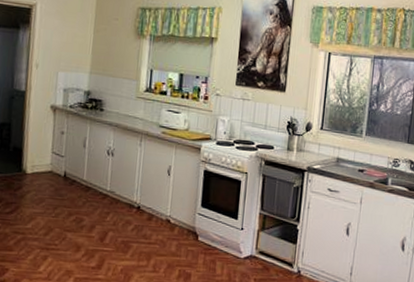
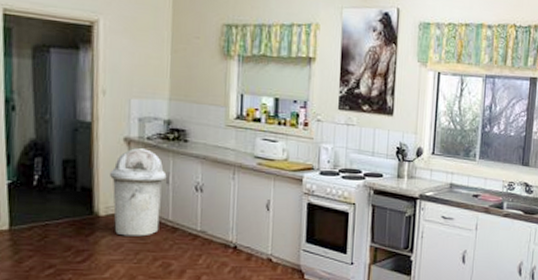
trash can: none [37,114,84,193] -> present [110,147,167,237]

